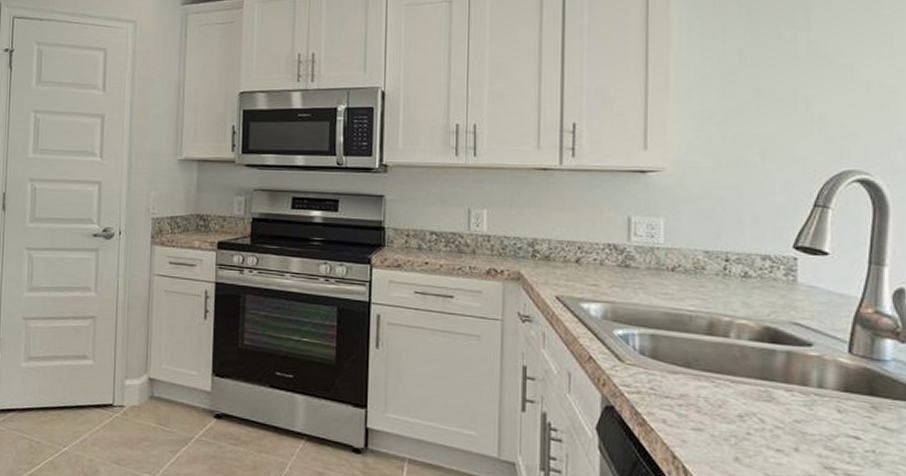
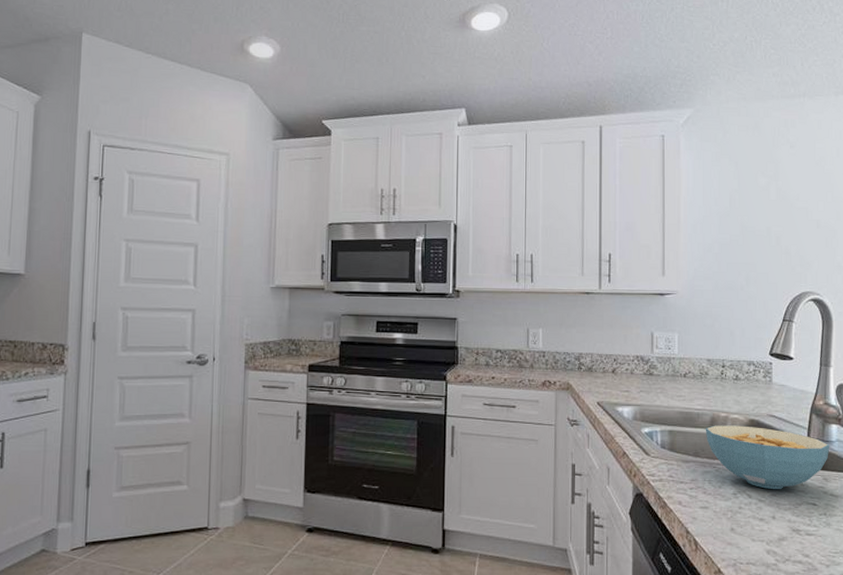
cereal bowl: none [700,331,882,416] -> present [705,425,830,490]

